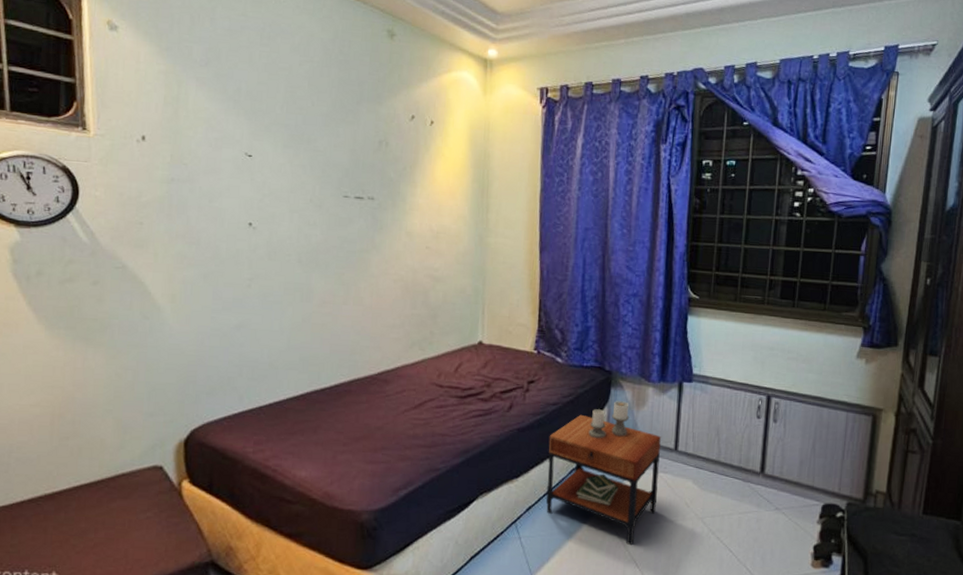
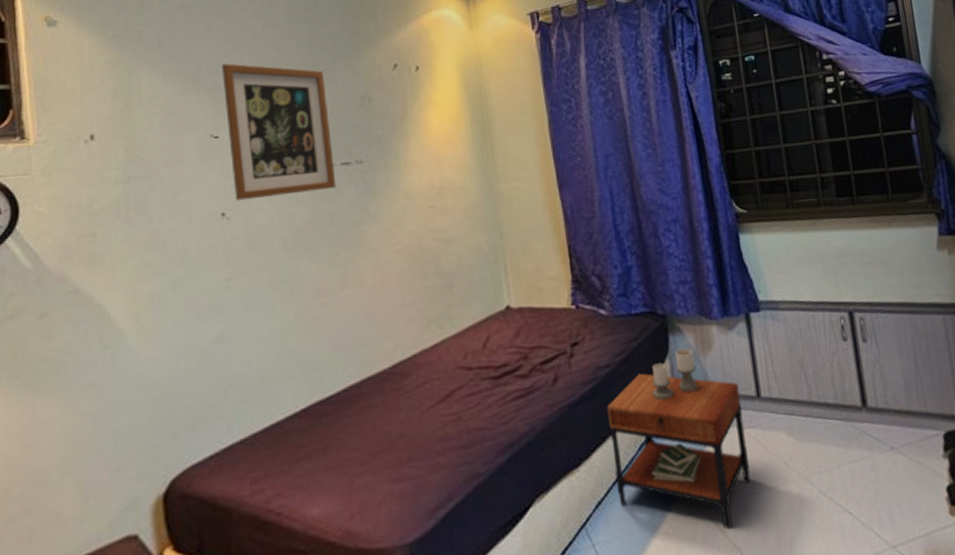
wall art: none [259,91,349,218] -> present [222,63,336,201]

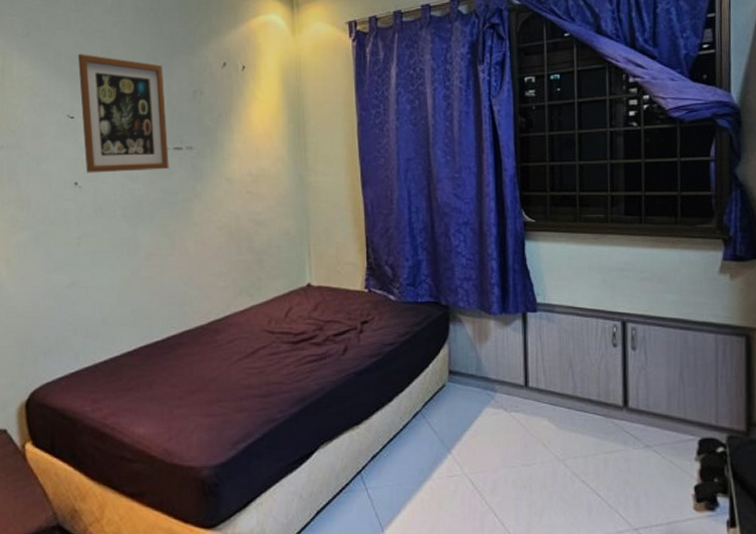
side table: present [606,348,751,530] -> none [388,337,511,494]

